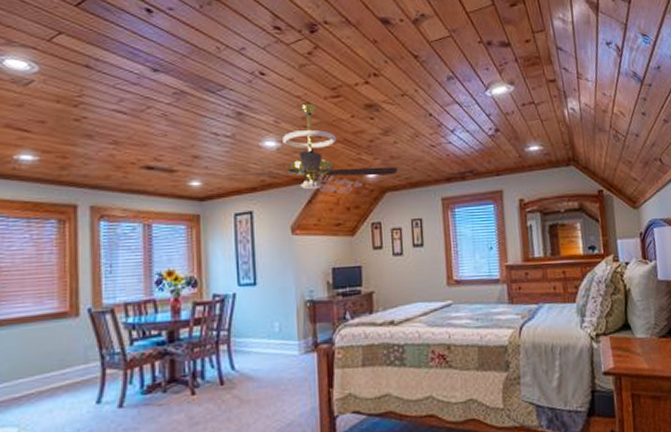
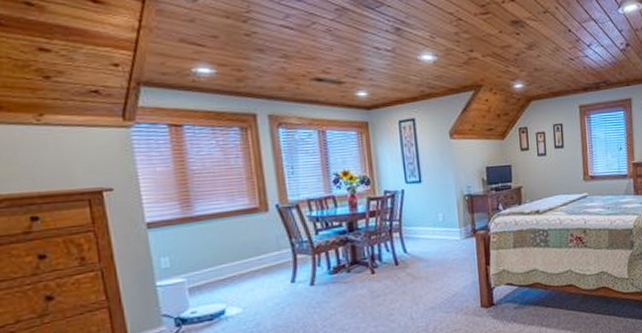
ceiling fan: present [220,103,398,194] -> none [383,19,542,102]

